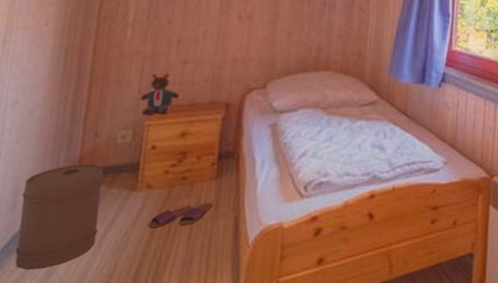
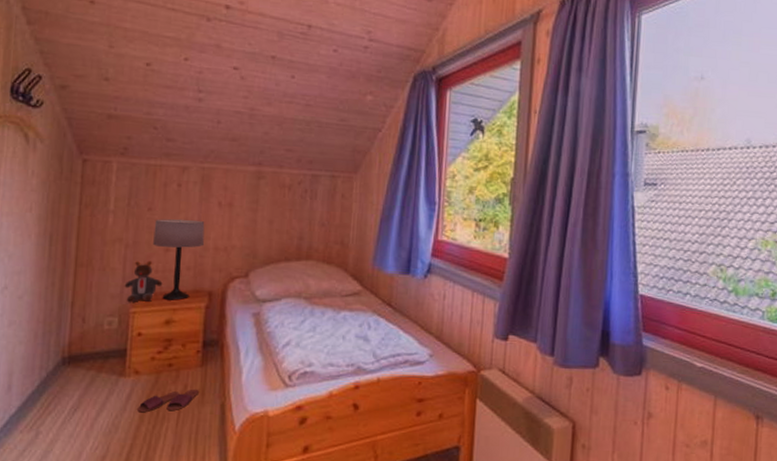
basket: present [15,164,104,270] -> none [13,349,93,449]
table lamp: none [171,31,224,113] -> present [153,219,205,301]

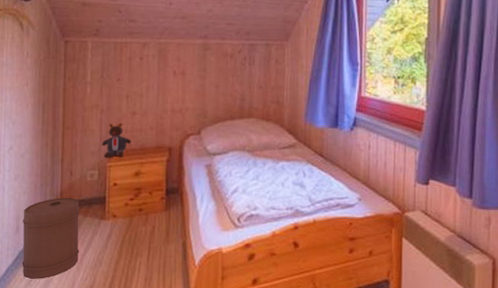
basket: none [13,349,93,449] -> present [22,198,80,279]
slippers: present [137,390,199,413] -> none [116,230,164,250]
table lamp: present [153,219,205,301] -> none [123,87,163,156]

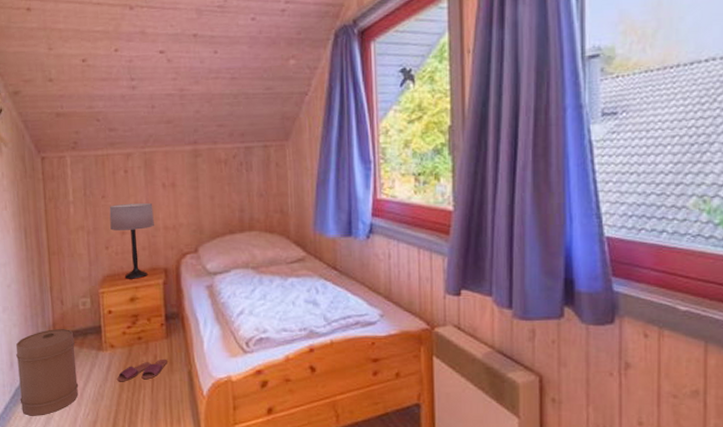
teddy bear: present [101,123,132,159] -> none [91,244,123,285]
slippers: none [116,230,164,250] -> present [117,360,167,382]
table lamp: none [123,87,163,156] -> present [109,202,154,279]

